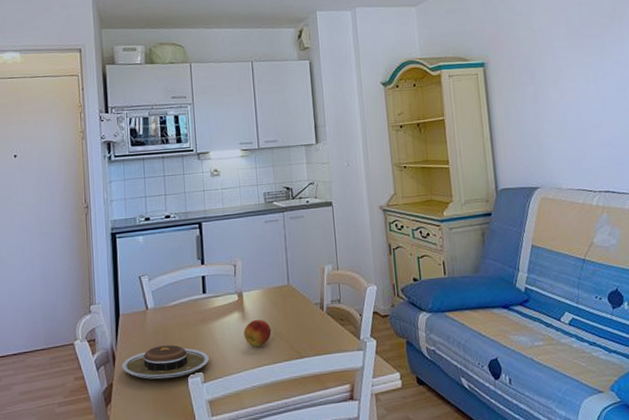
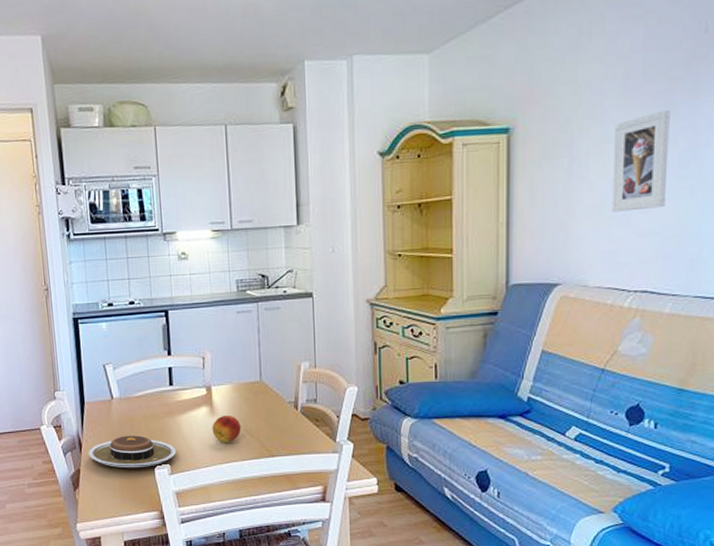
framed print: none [565,49,612,128] -> present [611,110,670,212]

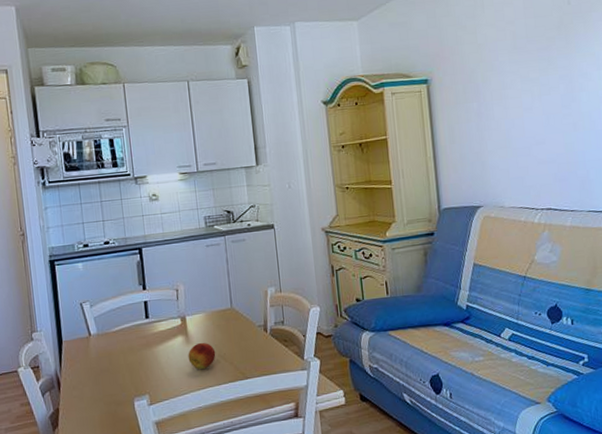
plate: present [88,435,176,468] -> none [67,369,154,403]
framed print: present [611,110,670,212] -> none [510,63,556,145]

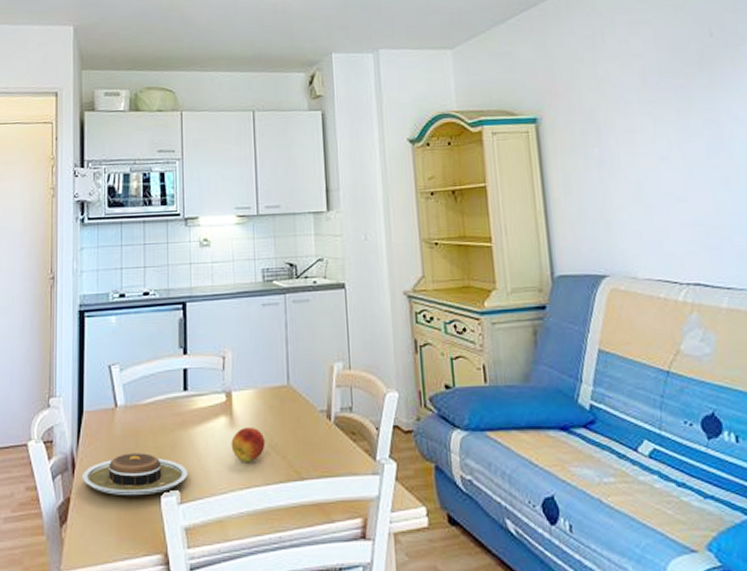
plate: none [67,369,154,403] -> present [82,453,187,496]

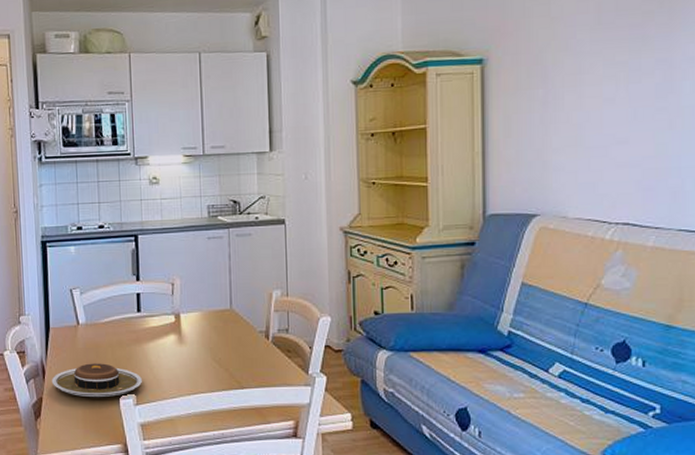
fruit: present [231,426,266,463] -> none [180,343,210,374]

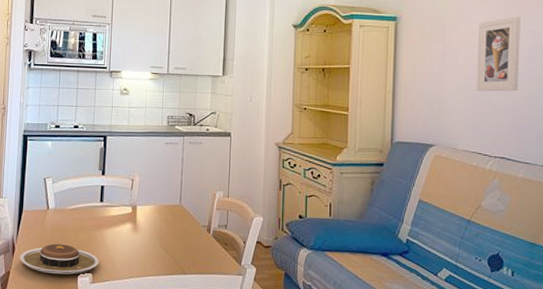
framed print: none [588,44,645,143] -> present [476,17,521,92]

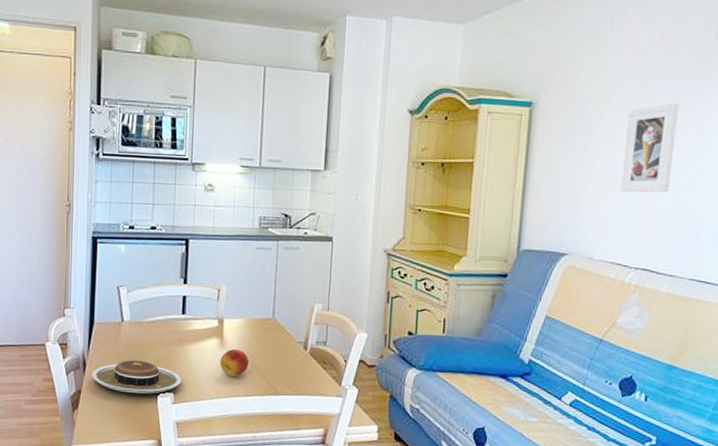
fruit: none [133,232,159,259] -> present [220,348,249,378]

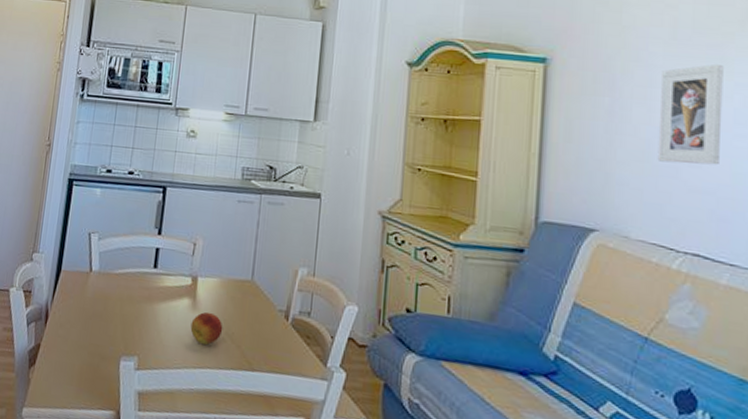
plate: present [91,360,181,394] -> none [53,314,147,356]

